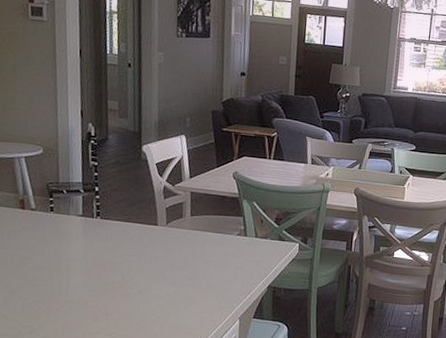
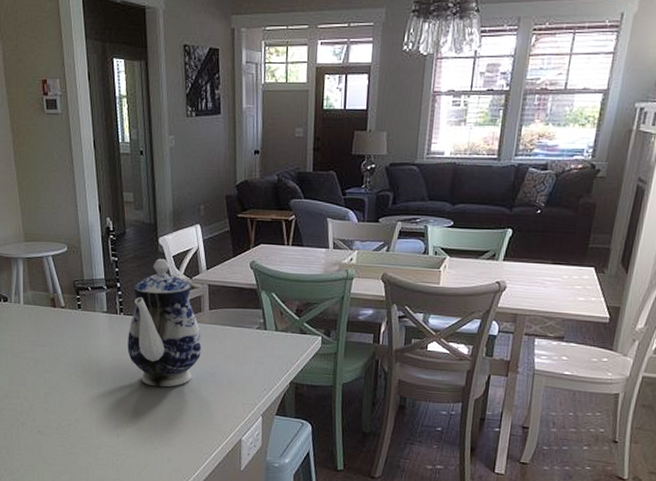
teapot: none [102,165,182,292] -> present [127,258,202,388]

